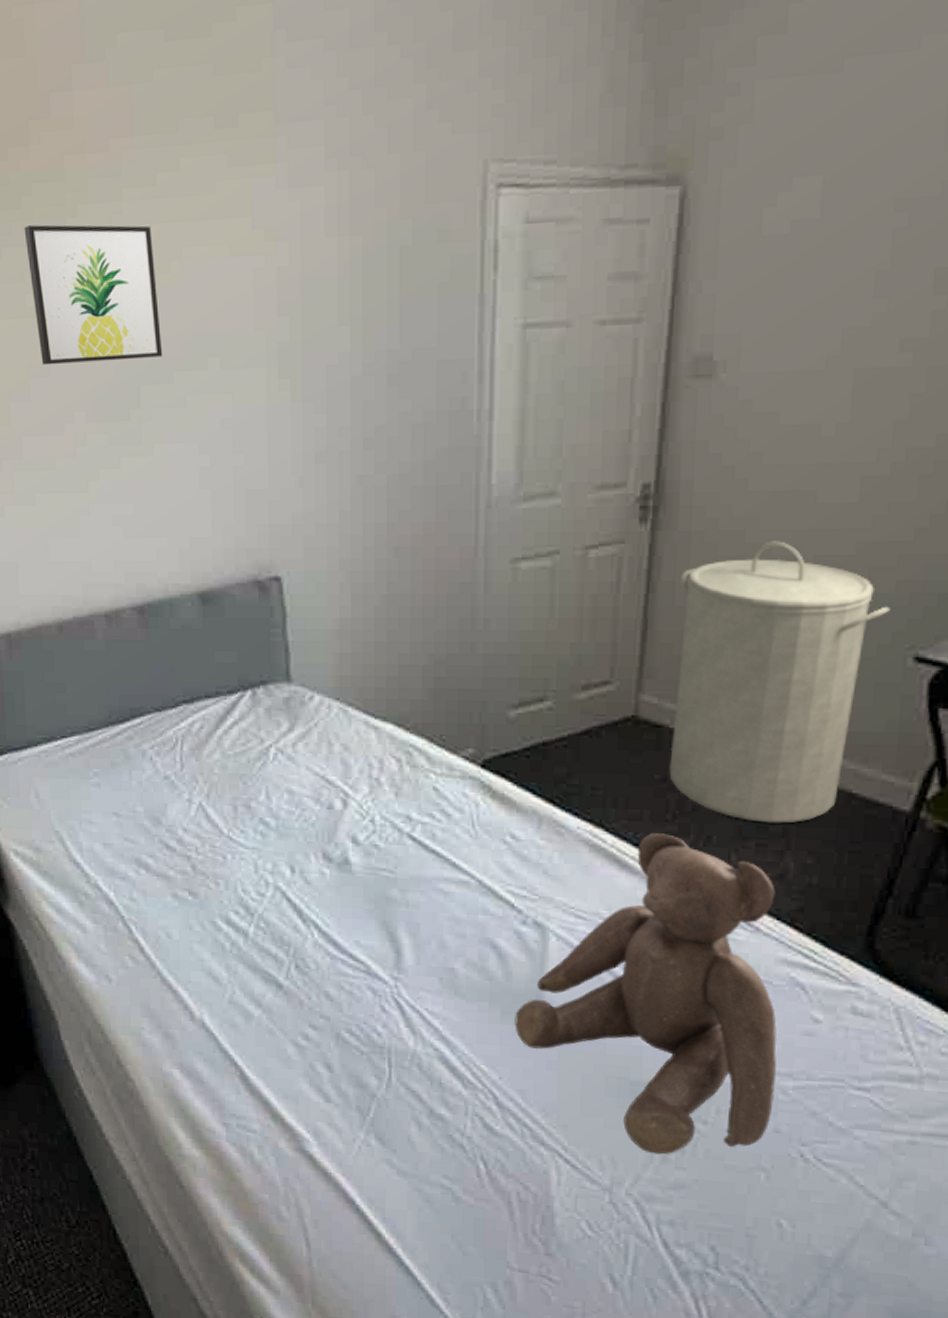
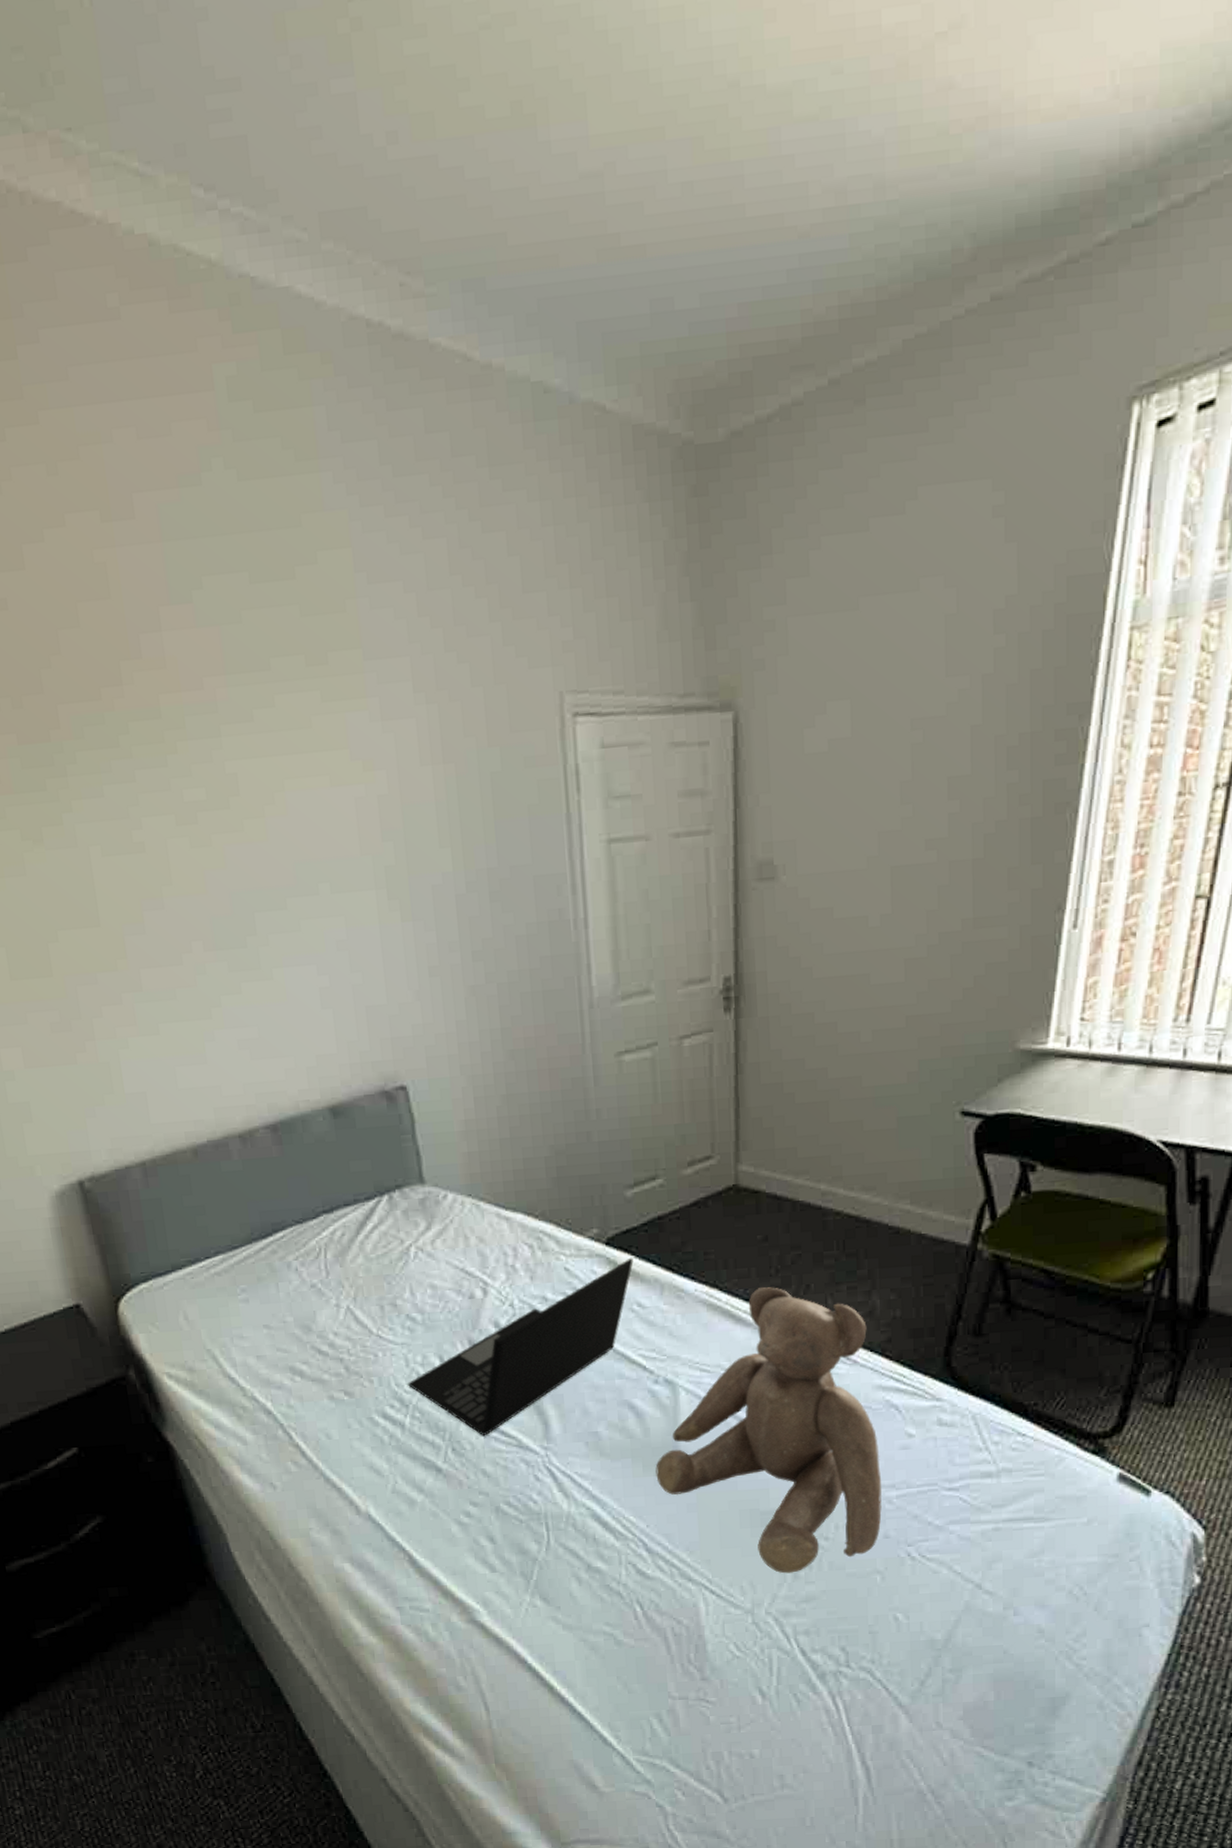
wall art: present [24,224,163,366] -> none [124,760,275,899]
laptop: none [255,783,511,957] -> present [408,1257,634,1437]
laundry hamper: present [669,541,890,824] -> none [764,1020,938,1268]

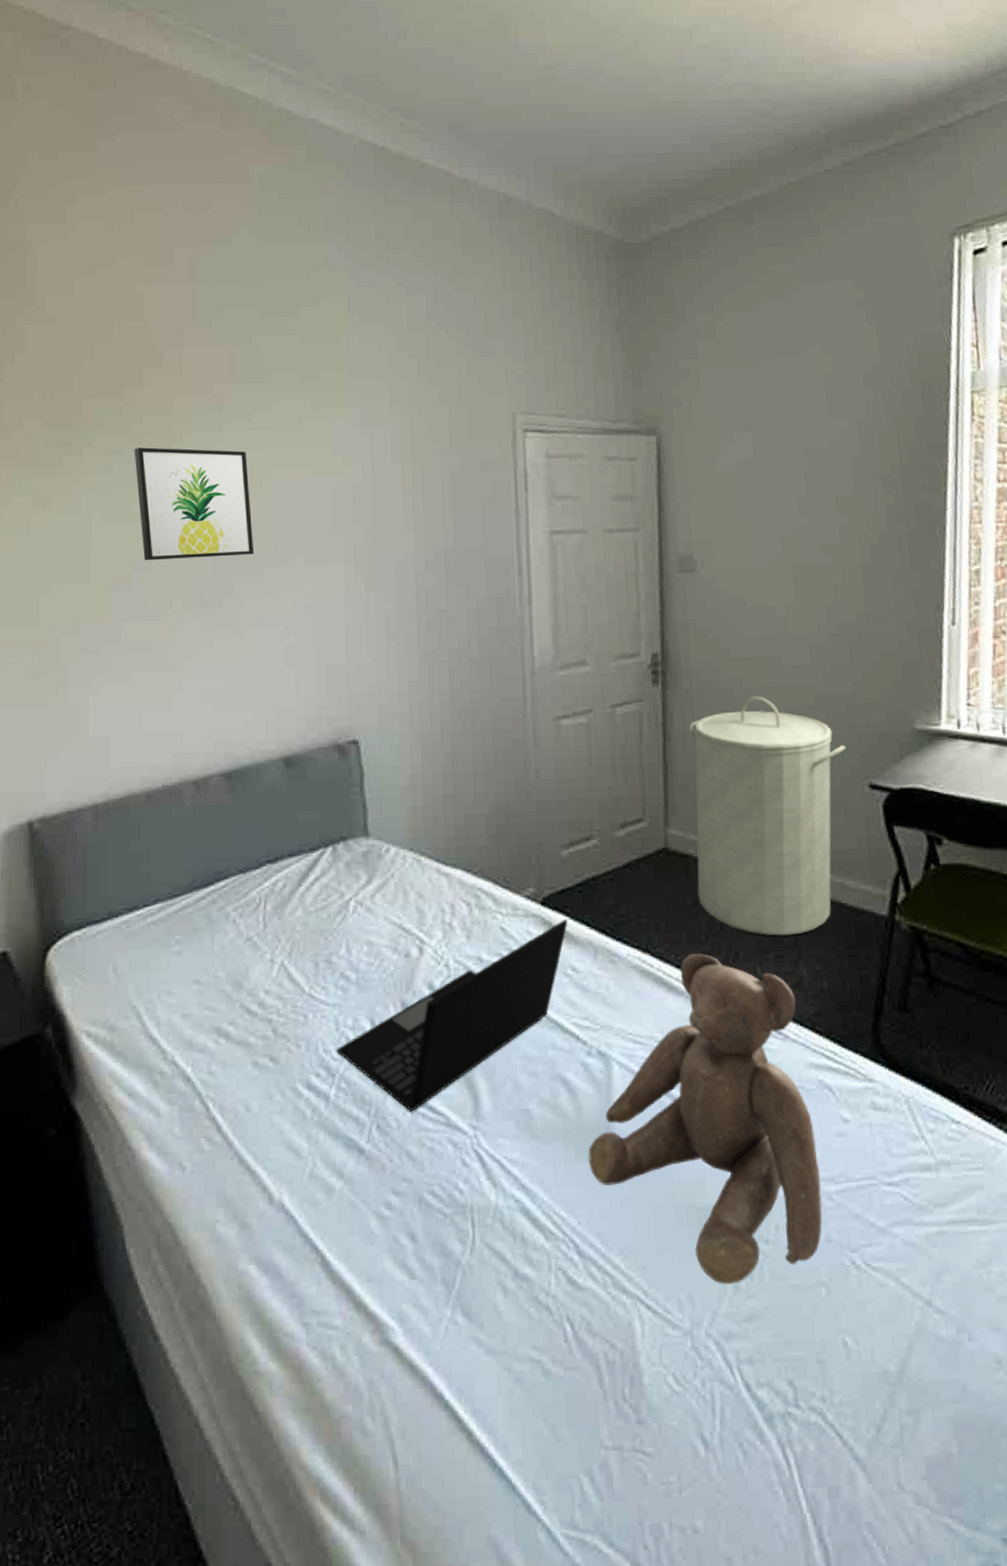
wall art: none [124,760,275,899] -> present [134,447,255,561]
laundry hamper: none [764,1020,938,1268] -> present [689,696,846,936]

